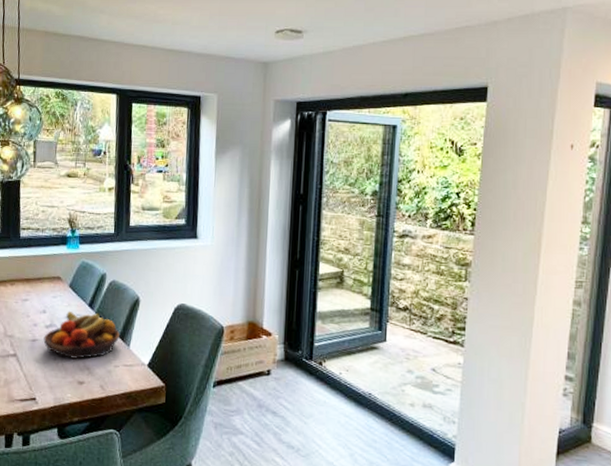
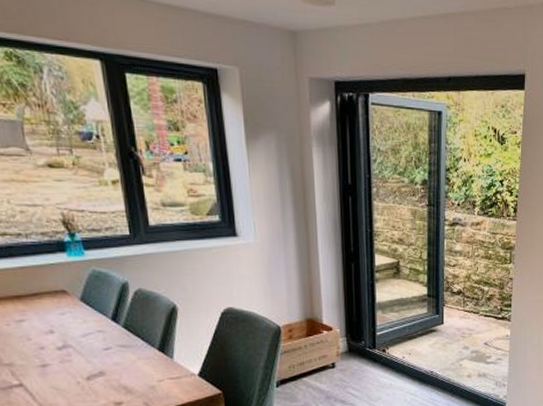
fruit bowl: present [43,310,121,360] -> none [57,327,160,381]

